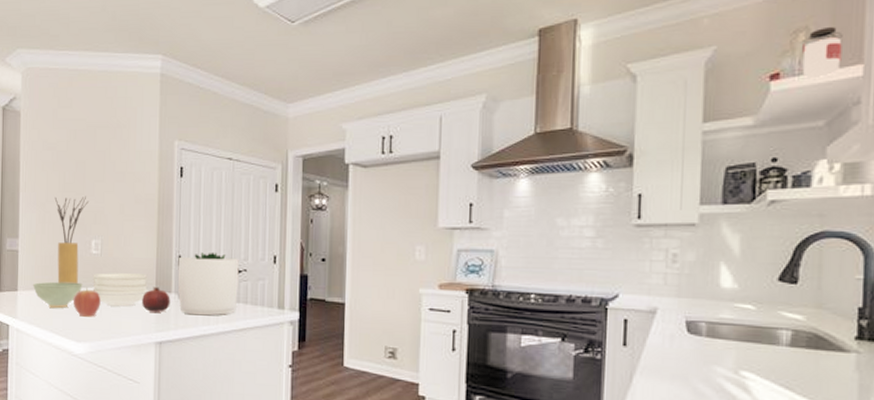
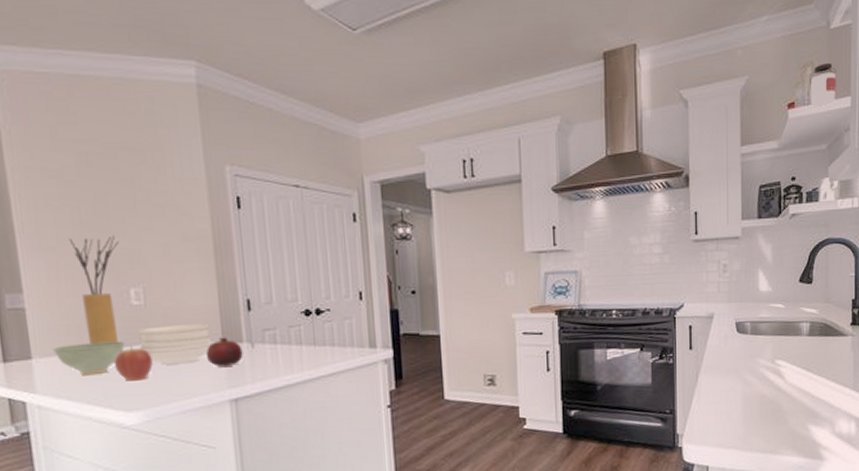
planter: present [177,252,239,316] -> none [246,292,323,365]

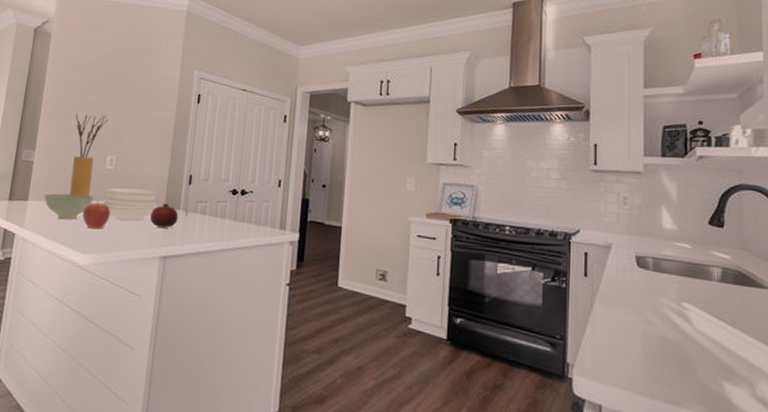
jar: present [810,63,837,107] -> none [717,21,747,59]

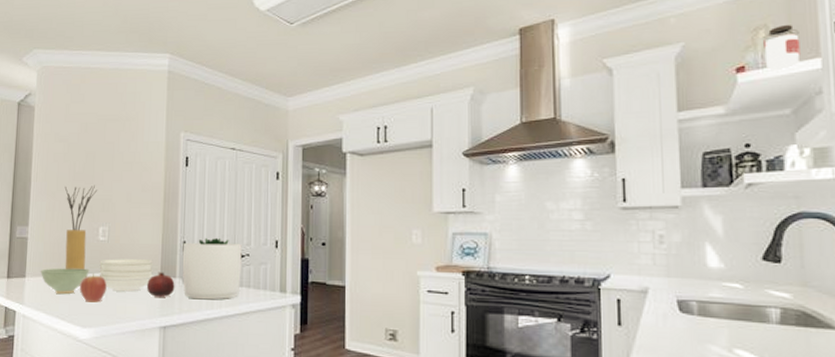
planter: none [186,173,246,234] -> present [182,237,242,300]
jar: none [717,21,747,59] -> present [763,25,801,70]

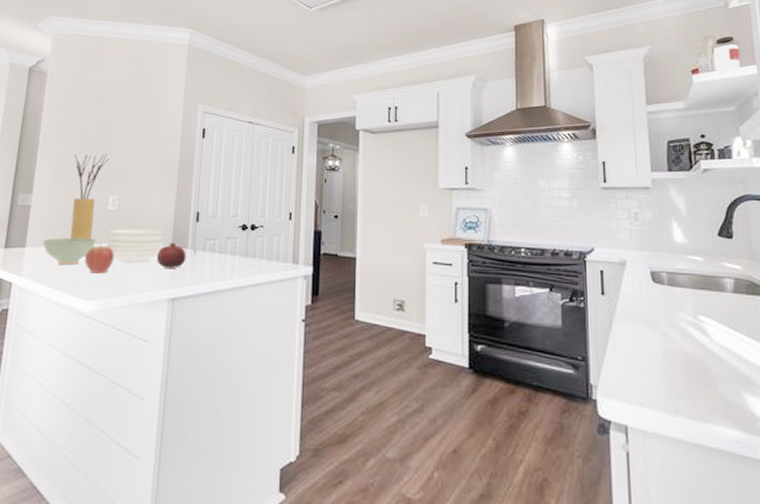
planter: present [182,237,242,300] -> none [194,208,256,271]

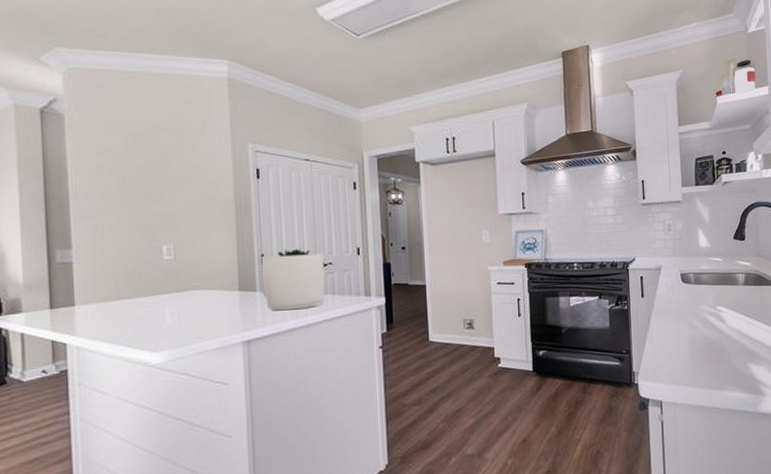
bowl: present [42,237,96,265] -> none [93,290,155,320]
vase: present [69,153,110,240] -> none [114,200,157,293]
fruit: present [84,244,115,274] -> none [144,295,178,325]
bowl: present [106,229,165,263] -> none [166,275,230,311]
fruit: present [157,242,186,269] -> none [225,286,256,313]
planter: none [194,208,256,271] -> present [261,248,325,311]

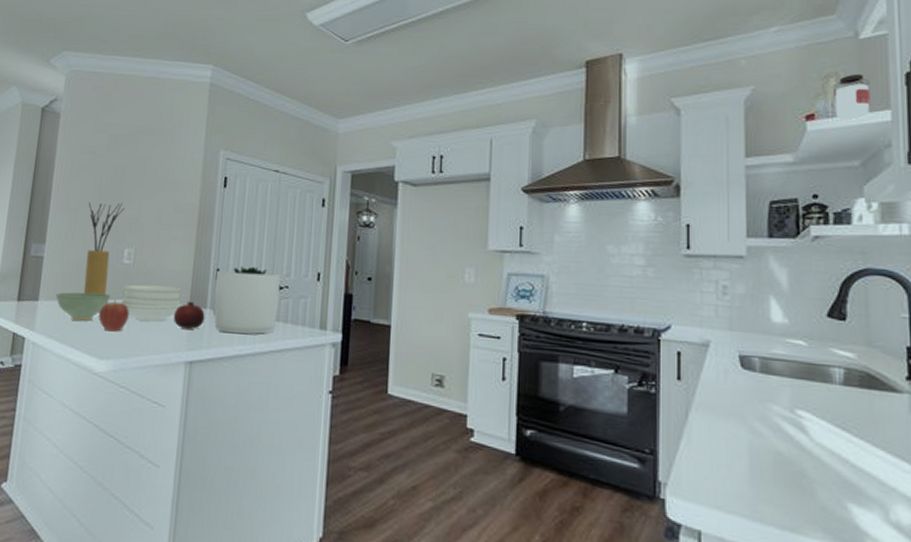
bowl: none [93,290,155,320] -> present [55,292,111,321]
vase: none [114,200,157,293] -> present [83,202,126,295]
fruit: none [144,295,178,325] -> present [98,300,130,332]
bowl: none [166,275,230,311] -> present [121,284,183,322]
fruit: none [225,286,256,313] -> present [174,301,205,330]

